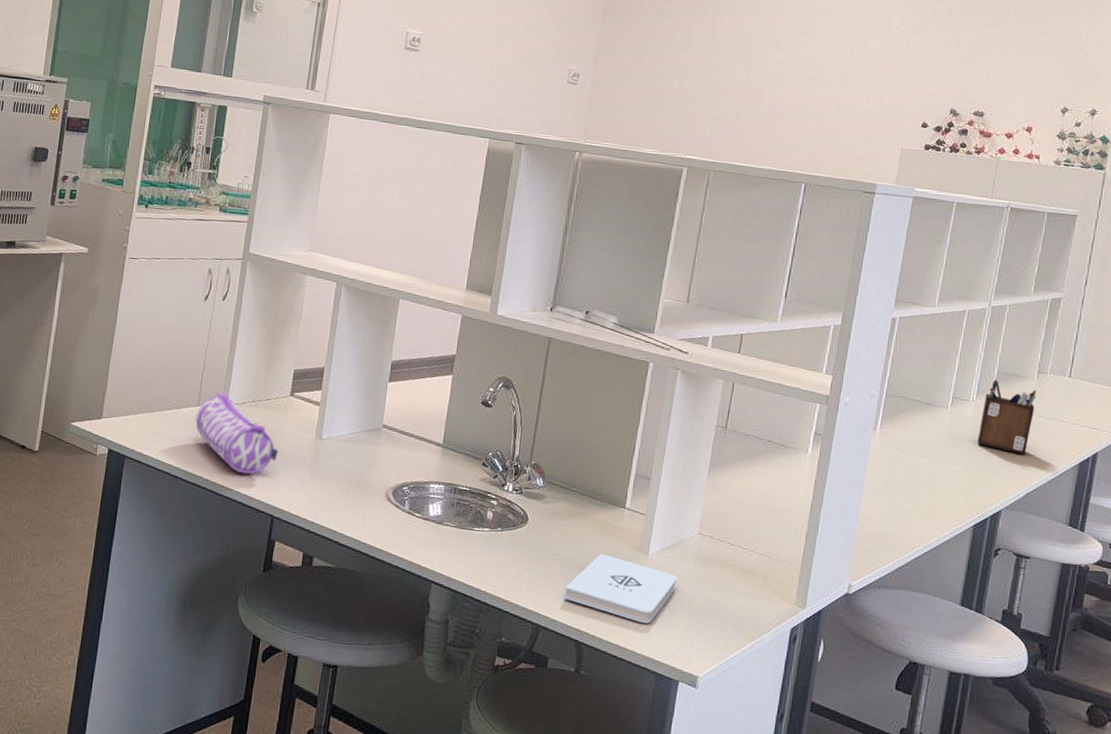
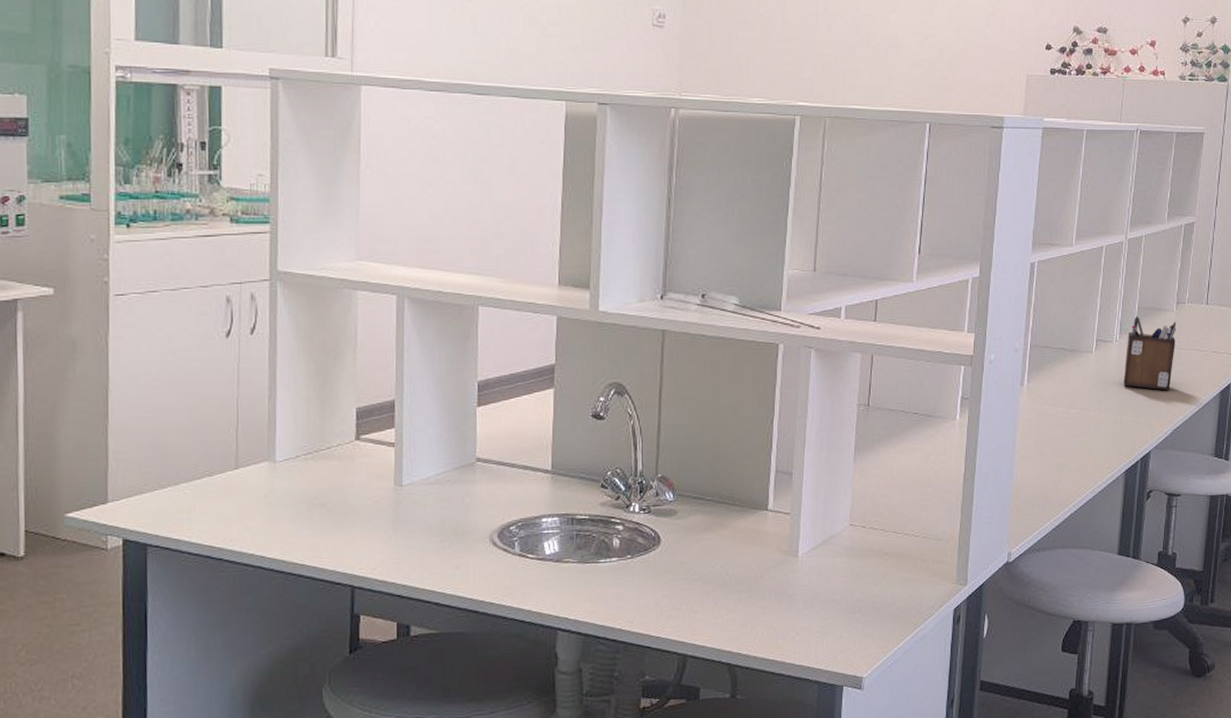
pencil case: present [195,392,278,475] -> none [235,448,349,543]
notepad: present [564,554,678,624] -> none [710,564,832,632]

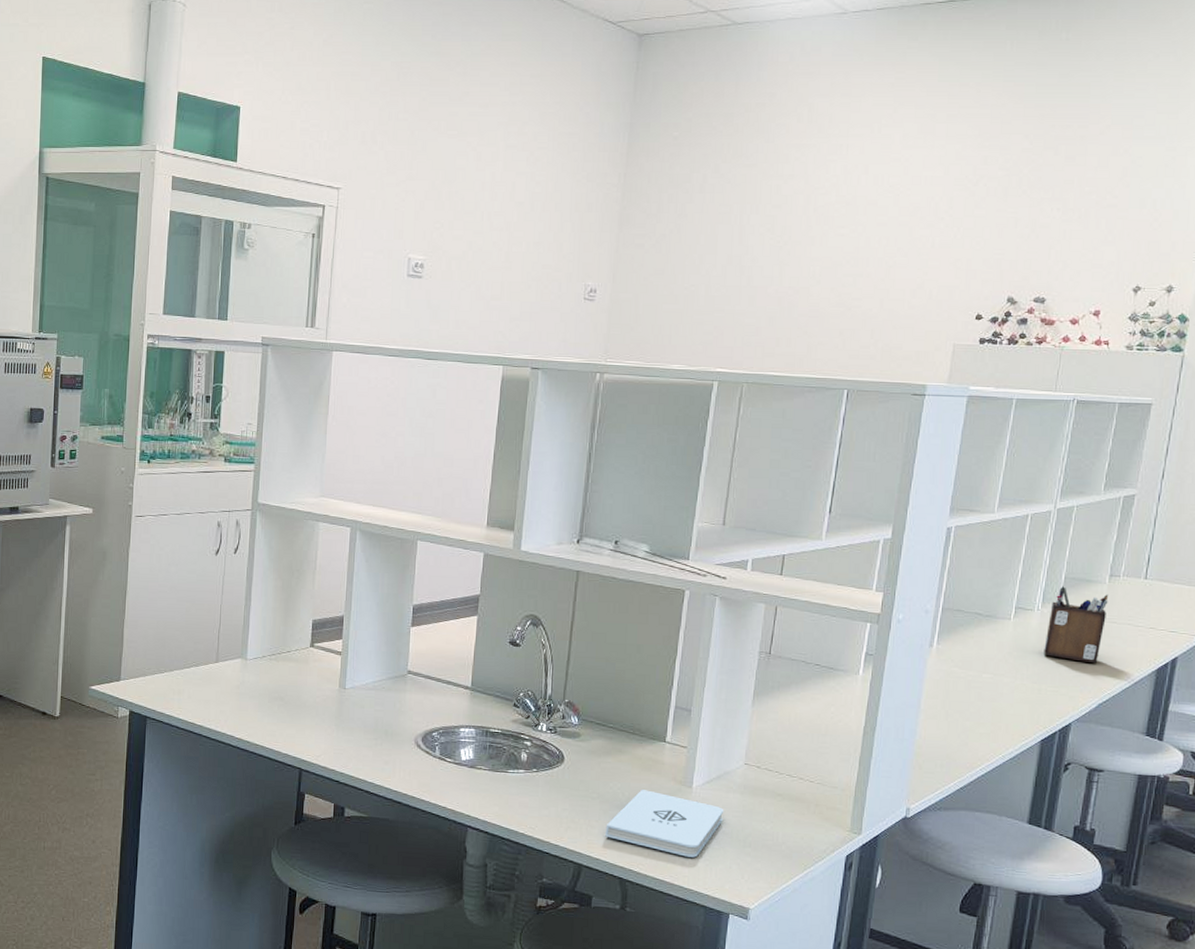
notepad: none [710,564,832,632] -> present [605,790,724,858]

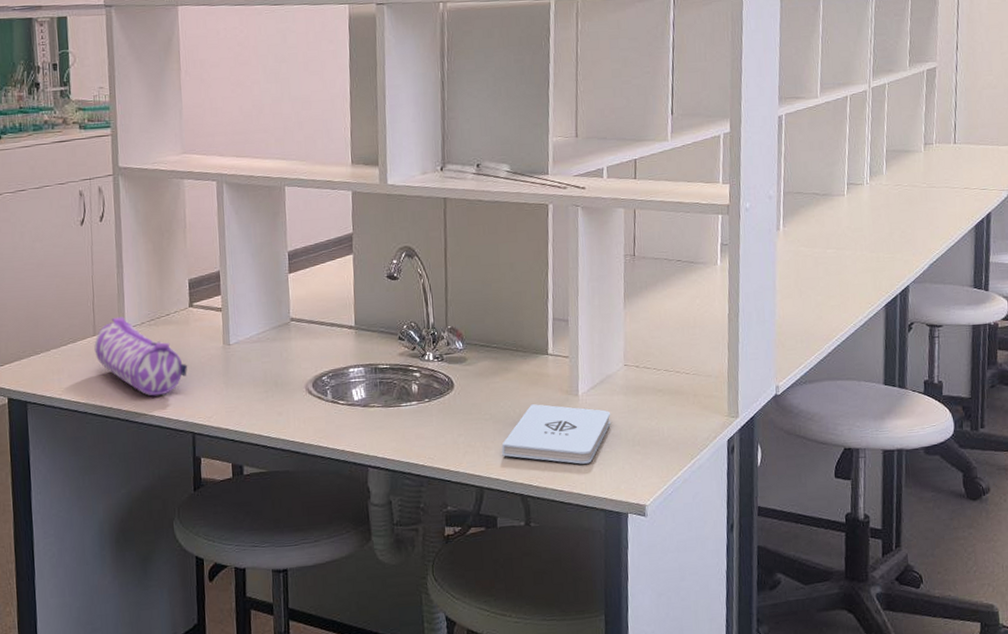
pencil case: none [215,647,302,729] -> present [94,317,187,396]
desk organizer: present [1044,586,1109,664] -> none [876,159,926,228]

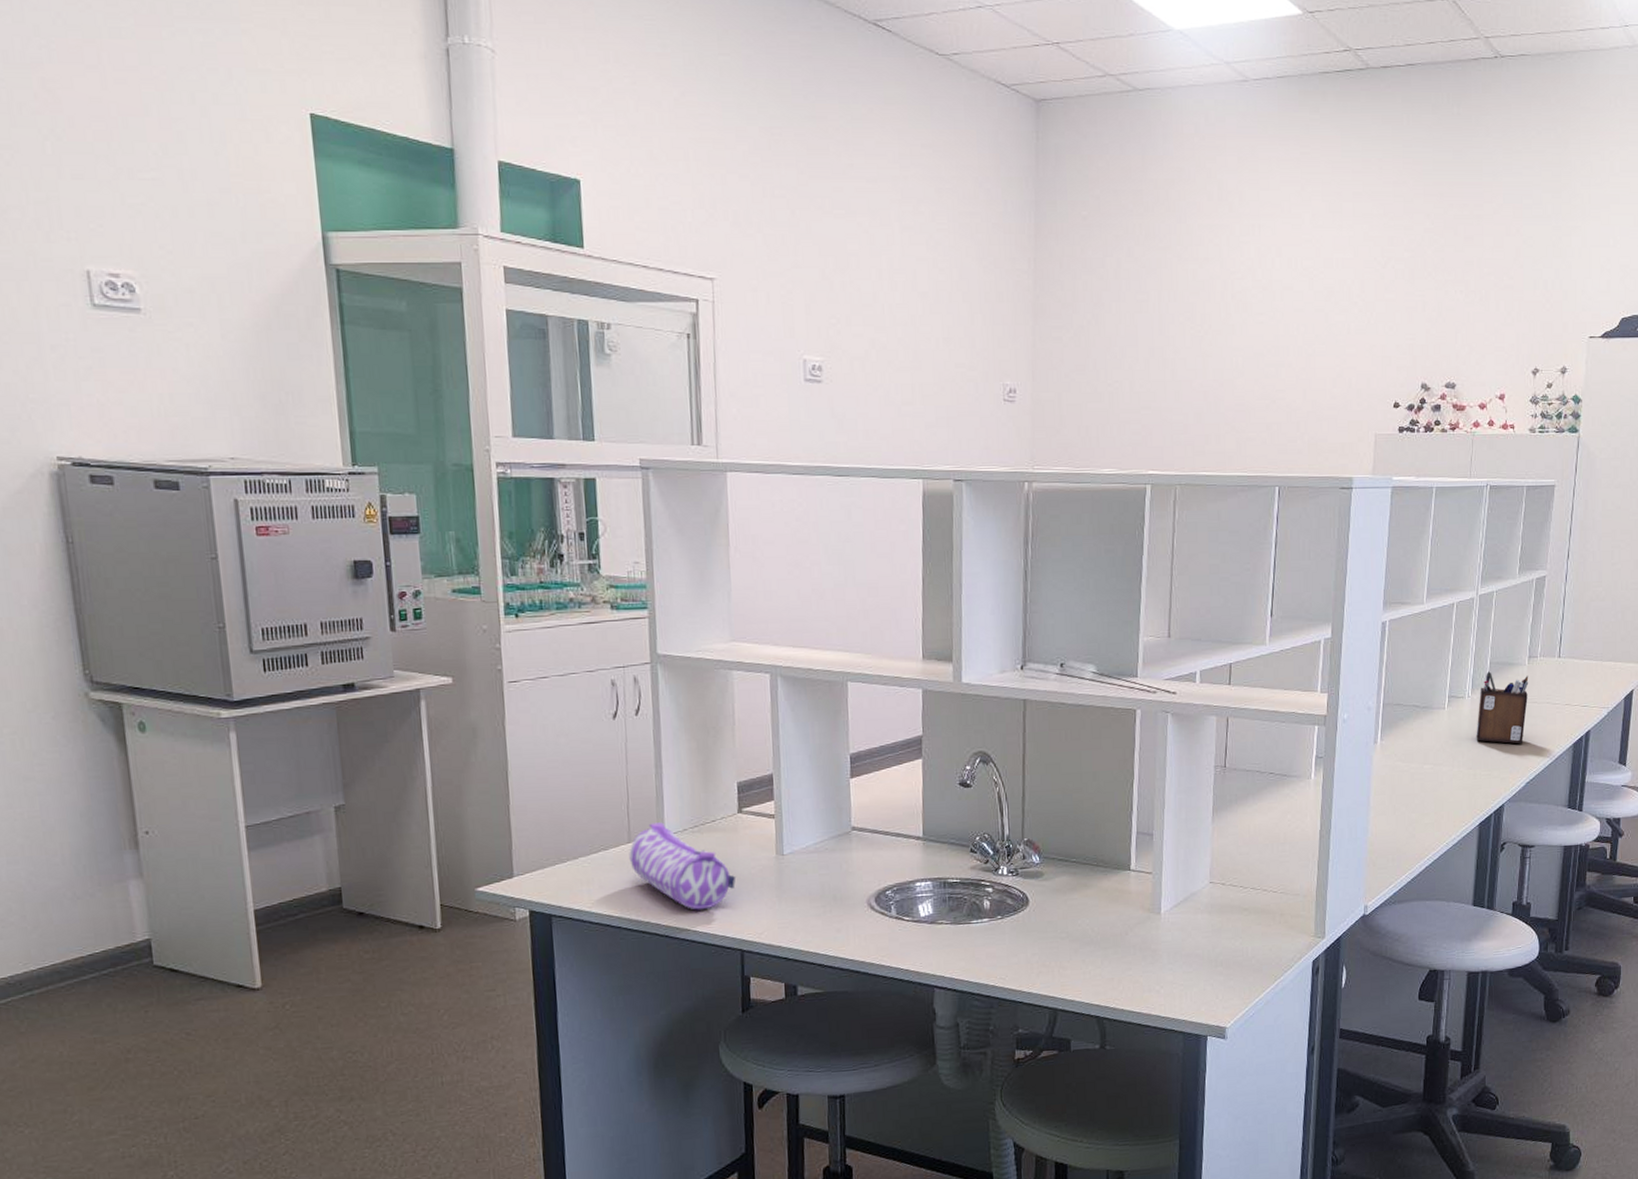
notepad: present [501,404,611,464] -> none [1078,922,1194,985]
desk organizer: none [876,159,926,228] -> present [1476,671,1529,744]

